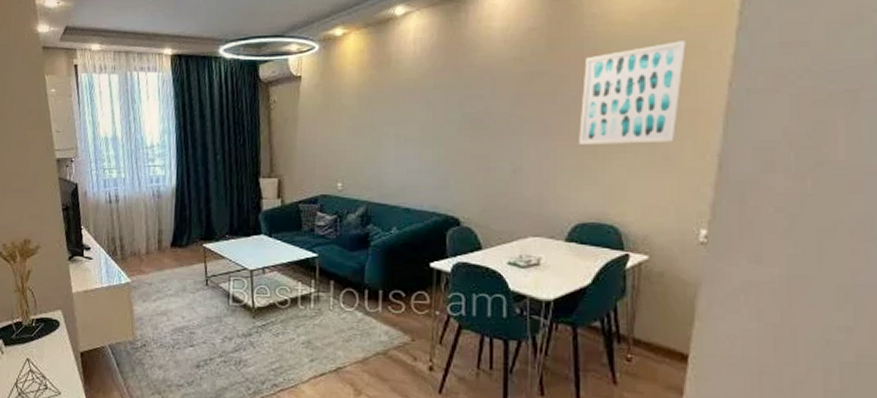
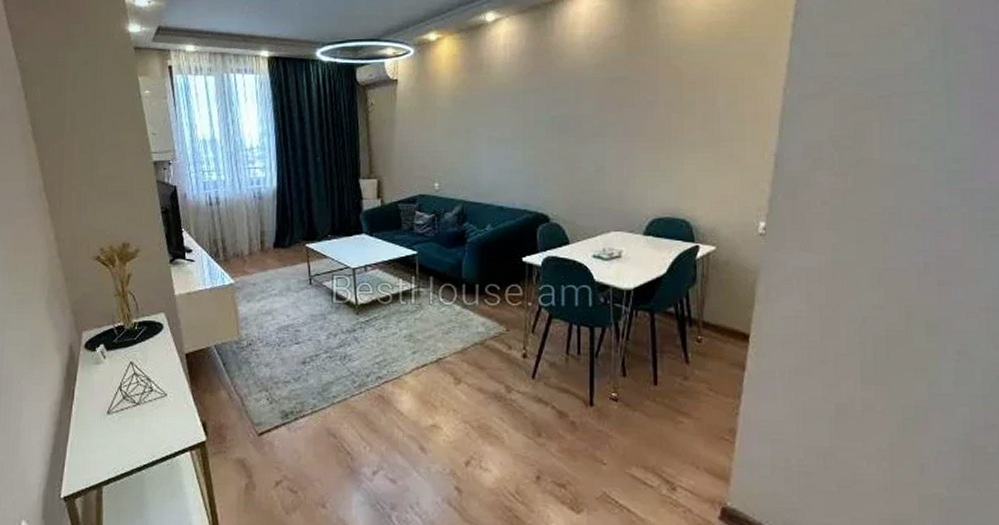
wall art: present [579,40,686,145] -> none [655,50,747,145]

